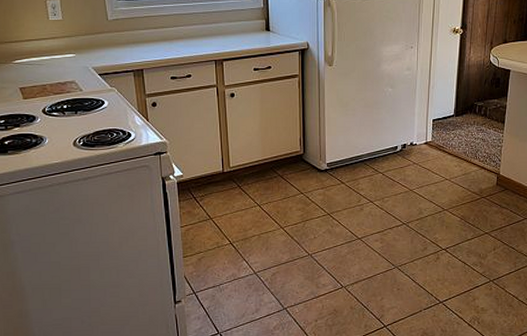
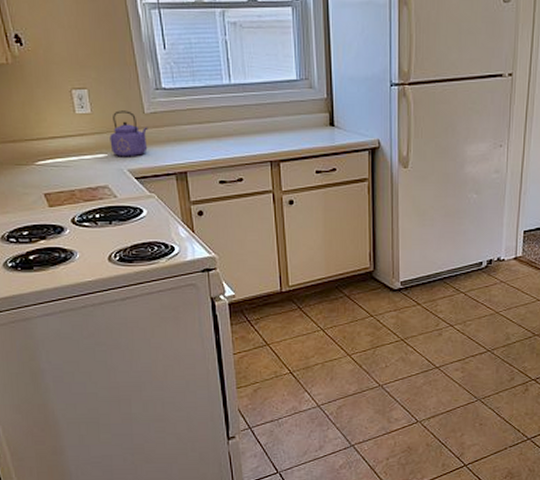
kettle: none [77,18,111,57] -> present [109,110,148,157]

